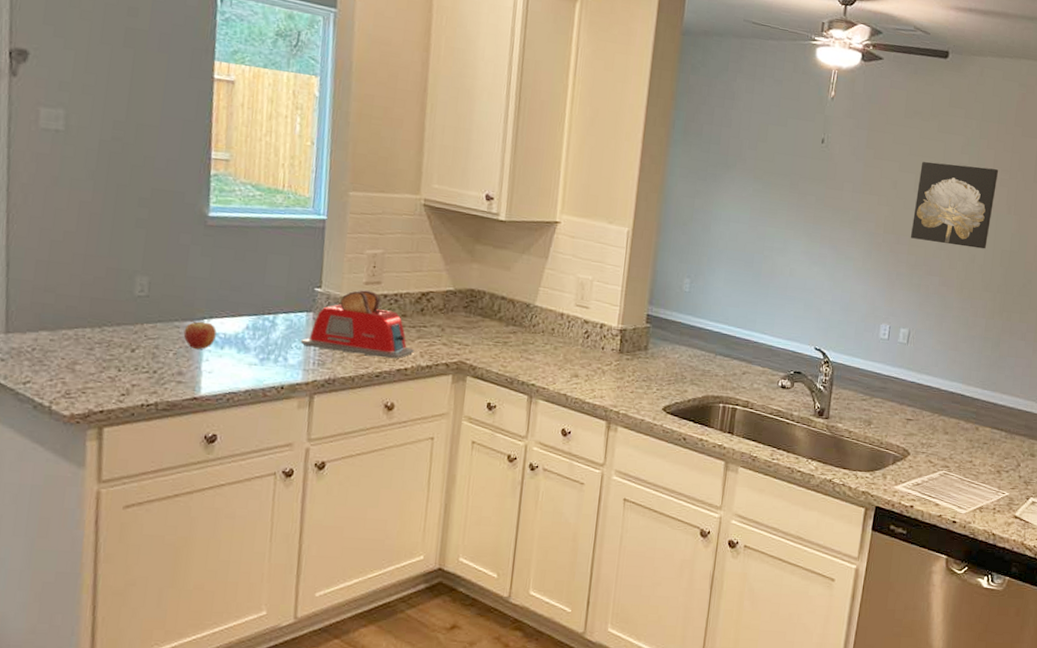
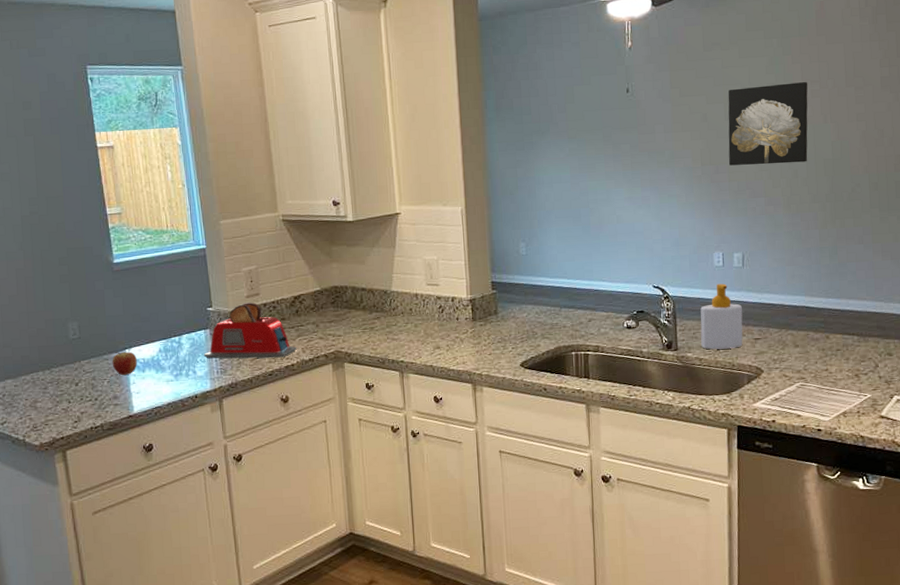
soap bottle: none [853,356,900,426] -> present [700,283,743,350]

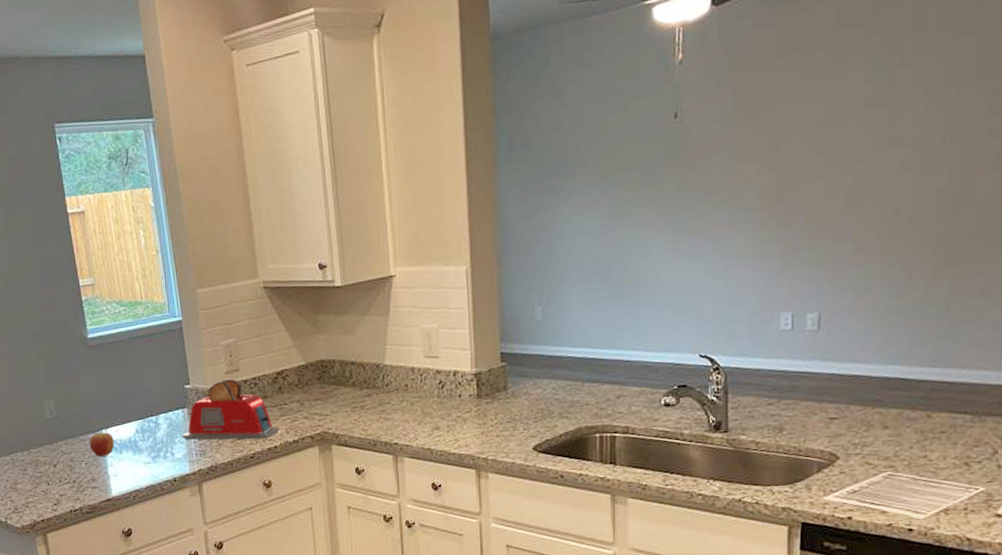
soap bottle: present [700,283,743,350] -> none [759,351,815,431]
wall art: present [728,82,808,166] -> none [806,90,922,204]

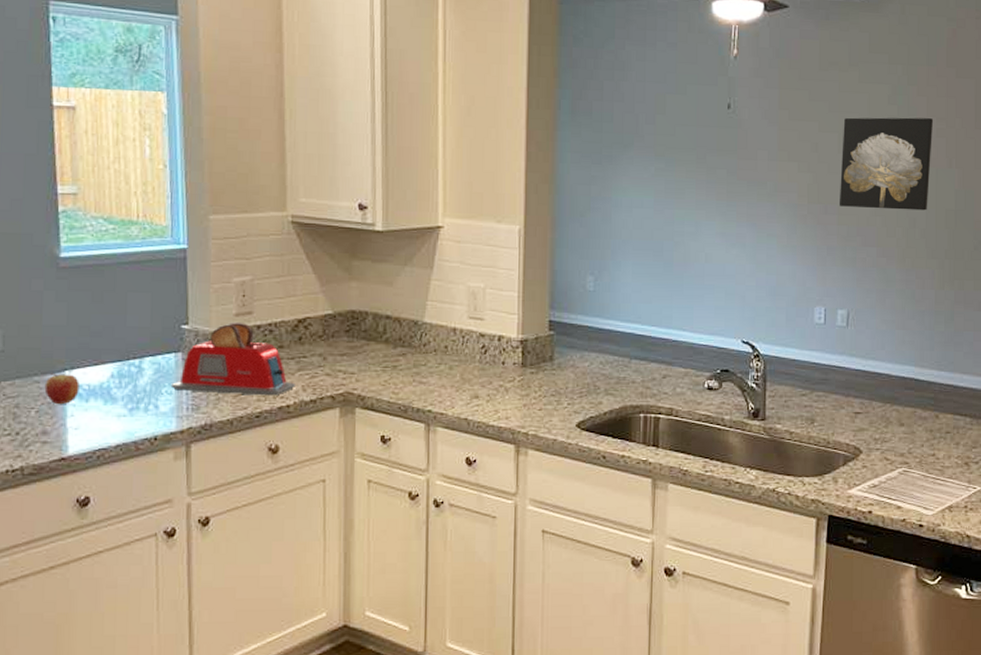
wall art: none [806,90,922,204] -> present [840,117,934,211]

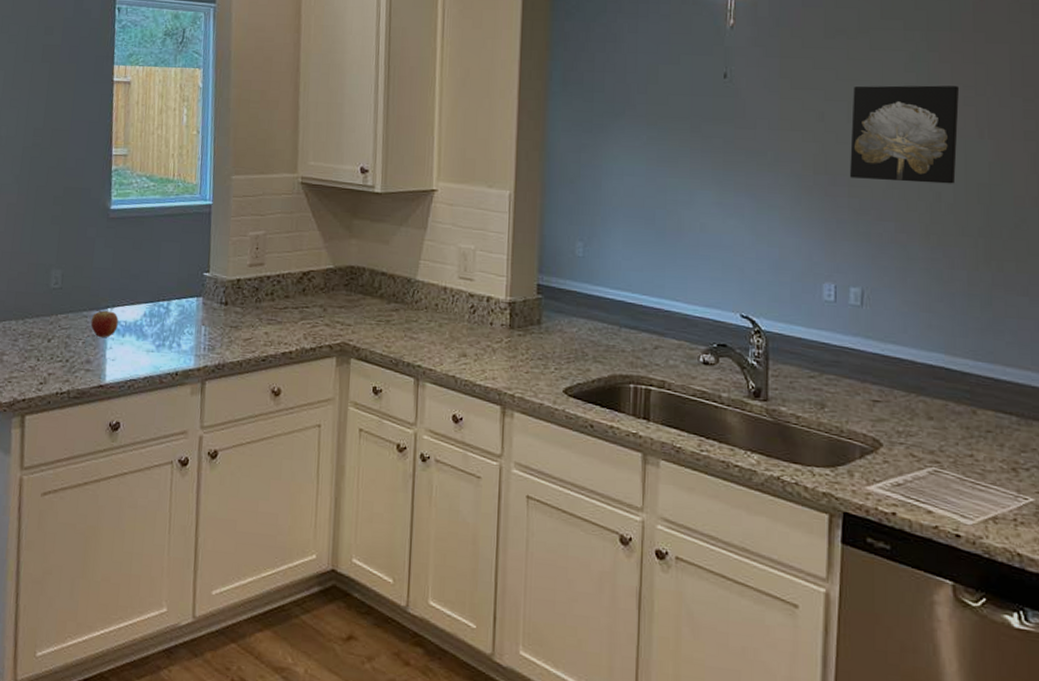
toaster: present [170,321,296,396] -> none [191,271,298,342]

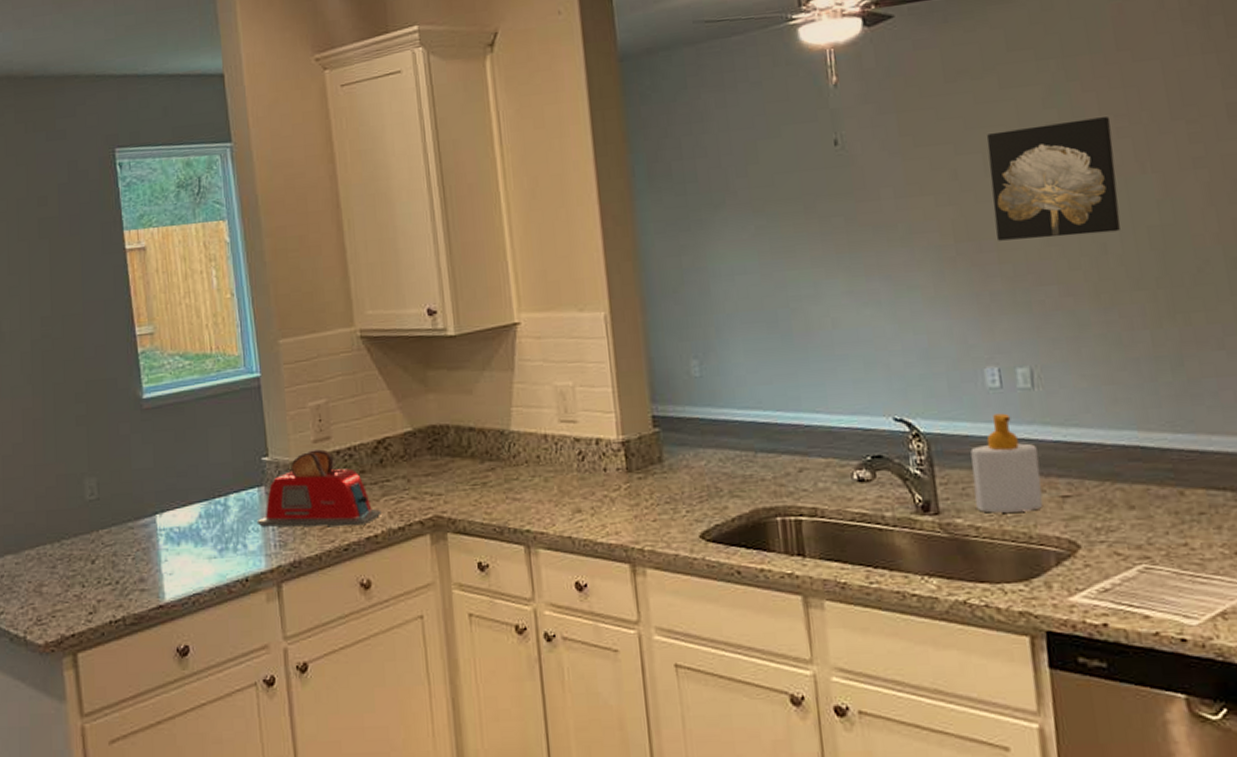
fruit: present [90,309,119,338] -> none [138,517,171,551]
toaster: none [191,271,298,342] -> present [256,448,382,527]
soap bottle: none [800,323,858,409] -> present [970,413,1043,513]

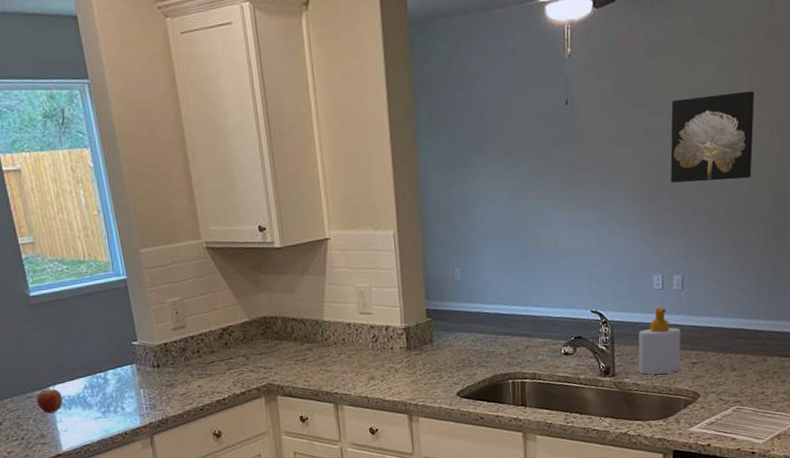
fruit: none [138,517,171,551] -> present [36,388,63,414]
toaster: present [256,448,382,527] -> none [131,334,228,394]

